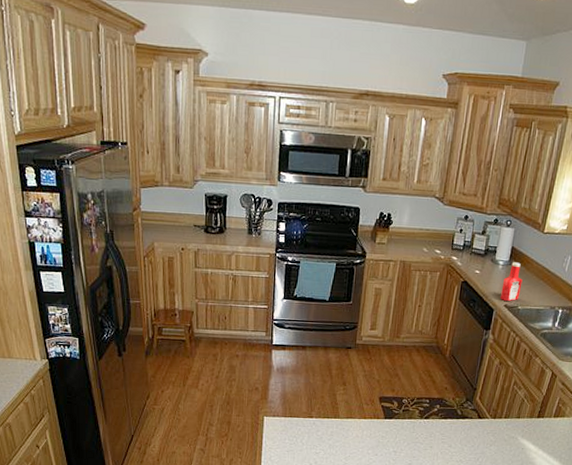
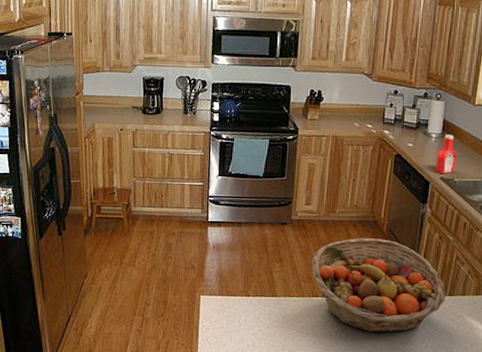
fruit basket: none [374,362,502,453] -> present [312,237,446,334]

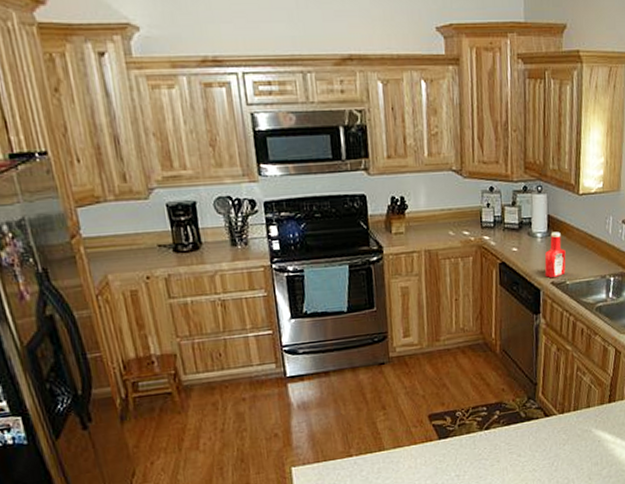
fruit basket: present [312,237,446,334] -> none [420,362,571,468]

